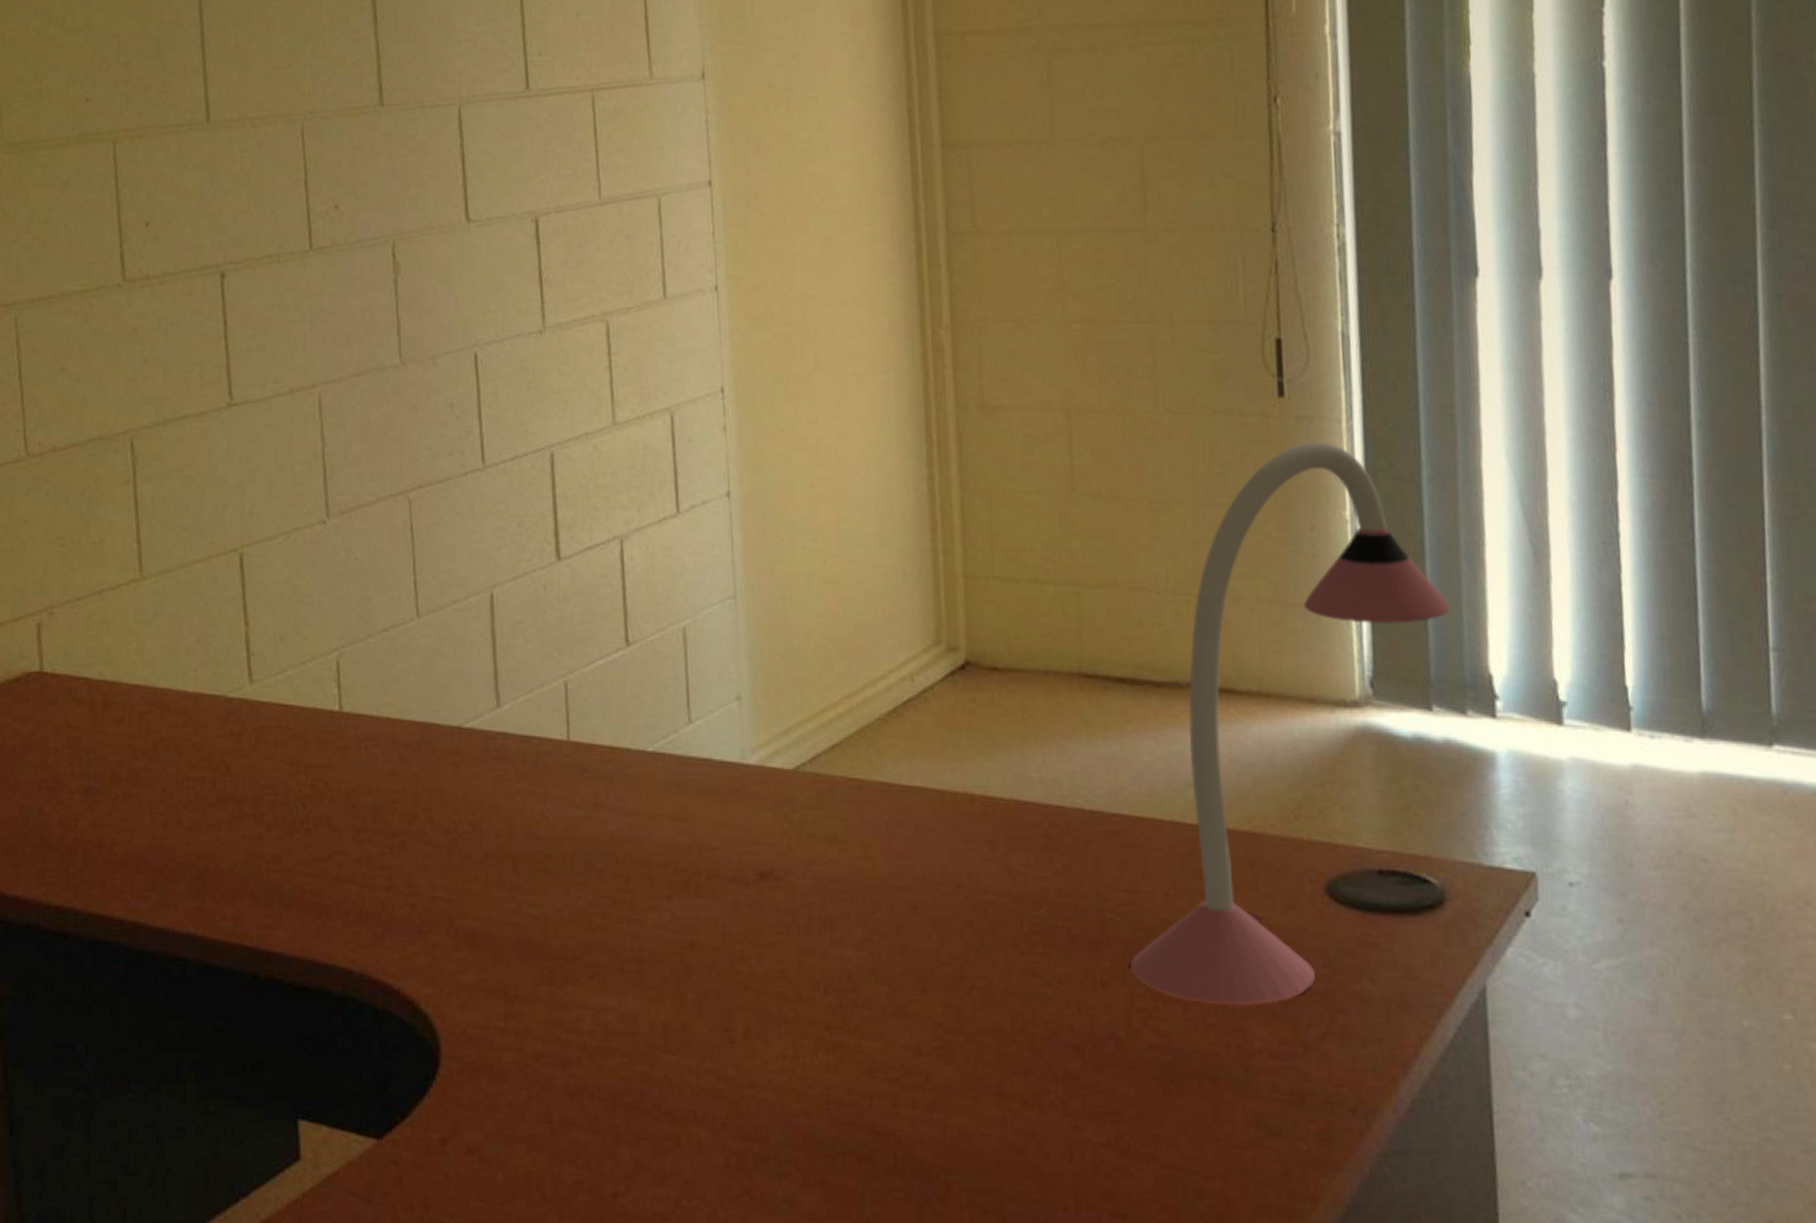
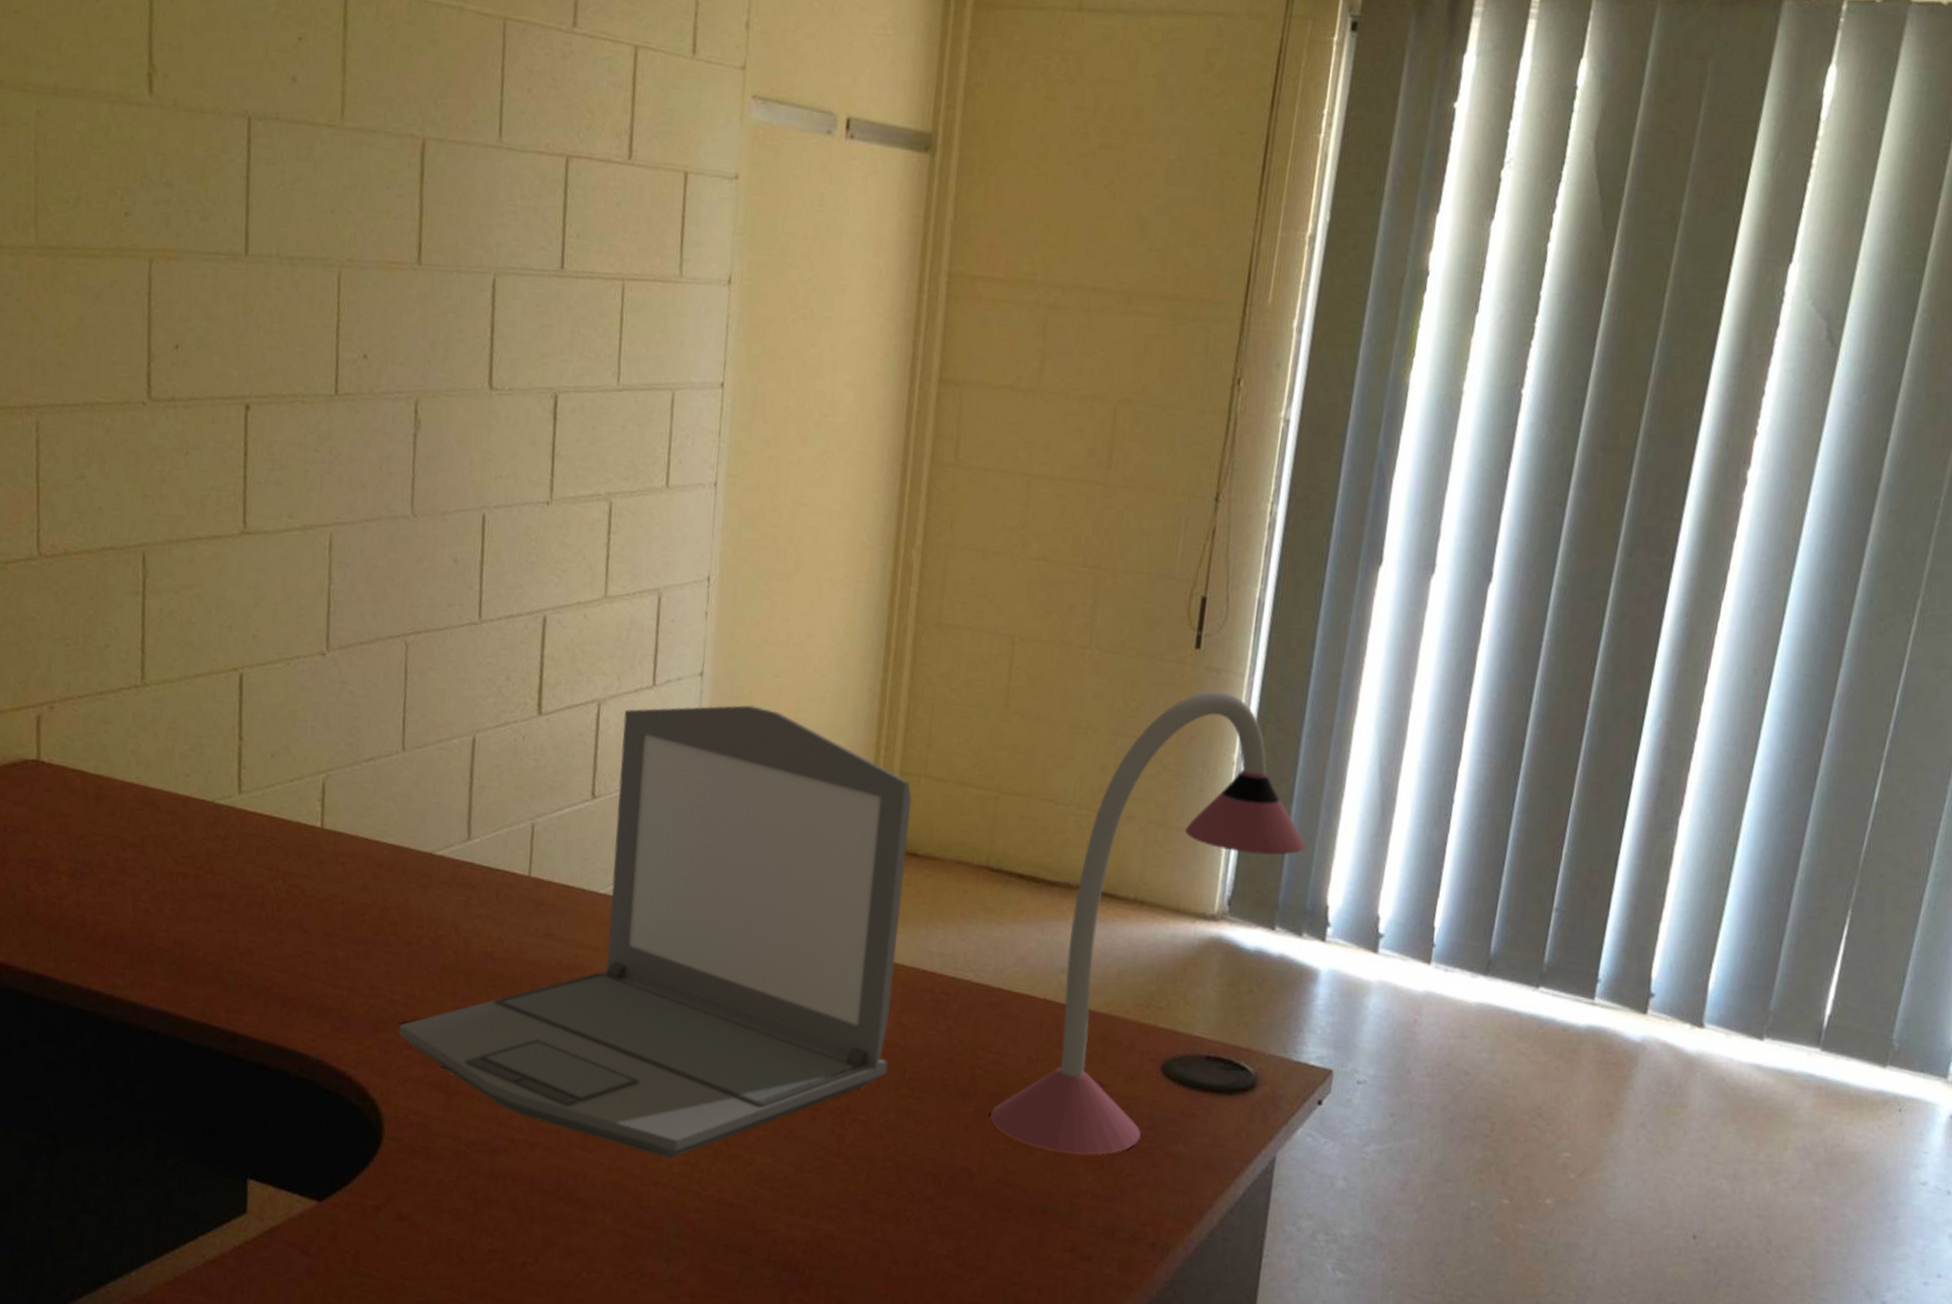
laptop: none [446,522,1002,1054] -> present [399,705,913,1159]

